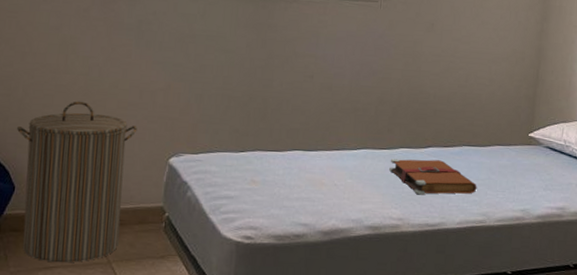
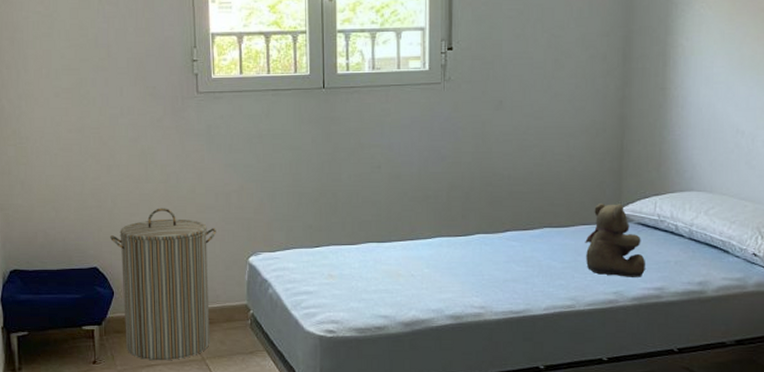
book: present [389,159,477,195] -> none [467,244,563,282]
teddy bear: none [499,125,552,197] -> present [585,202,646,277]

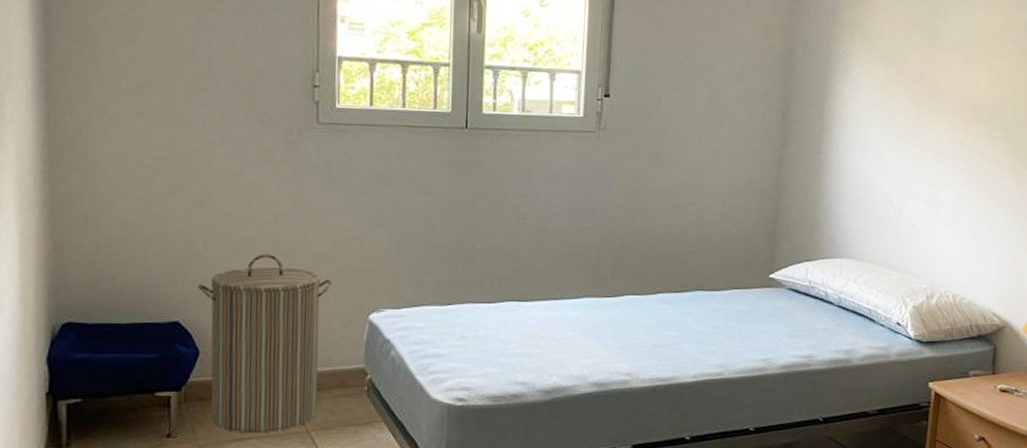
teddy bear: present [585,202,646,277] -> none [737,266,796,345]

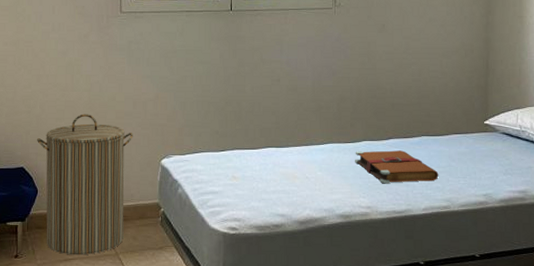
book: none [615,307,713,347] -> present [355,150,439,184]

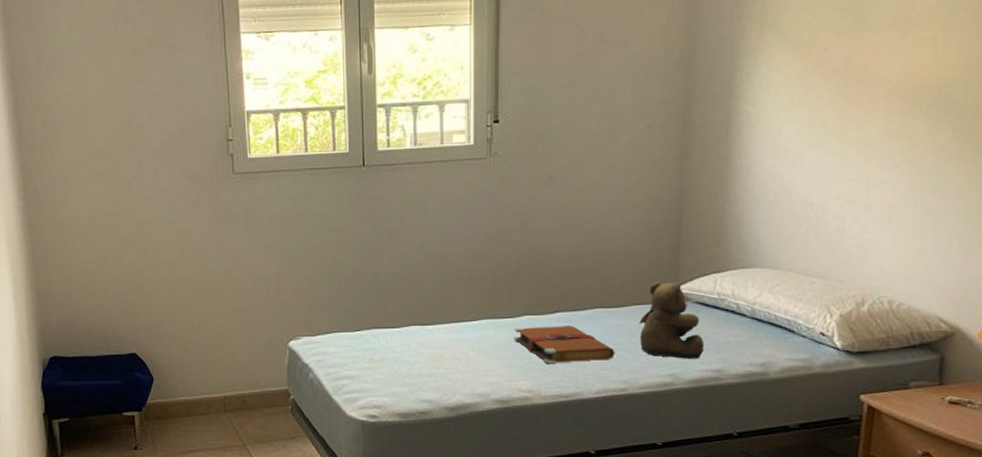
laundry hamper: present [36,114,133,255] -> none [147,292,255,447]
teddy bear: none [458,114,511,181] -> present [639,281,705,359]

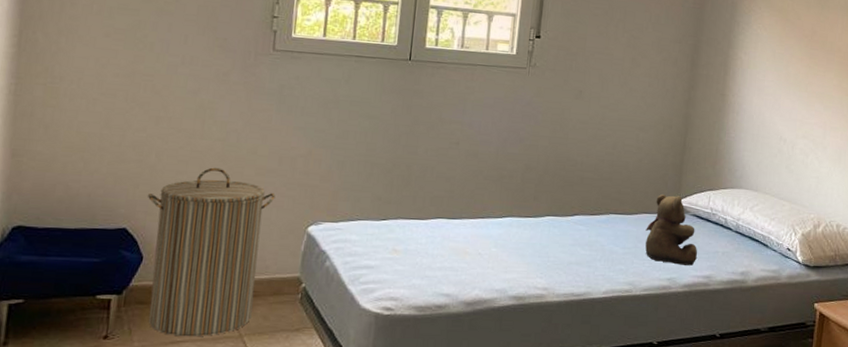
laundry hamper: none [147,292,255,447] -> present [147,167,276,337]
book: present [514,326,615,365] -> none [535,227,624,264]

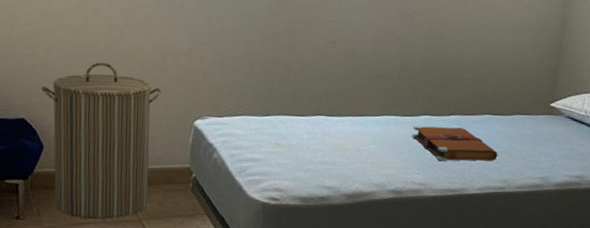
book: none [535,227,624,264] -> present [412,125,498,162]
teddy bear: present [645,193,698,266] -> none [519,95,571,166]

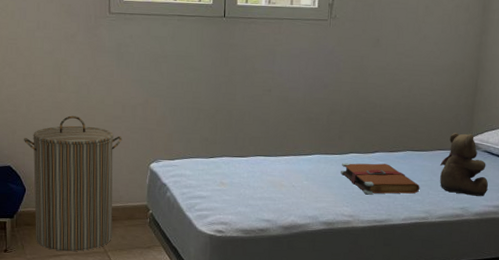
teddy bear: none [519,95,571,166] -> present [440,132,489,196]

